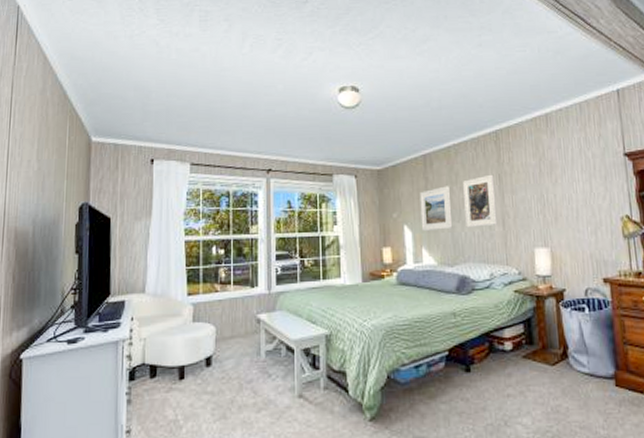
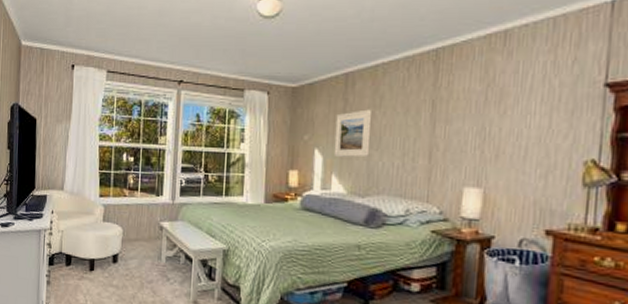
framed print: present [463,174,498,228] -> none [385,99,427,158]

